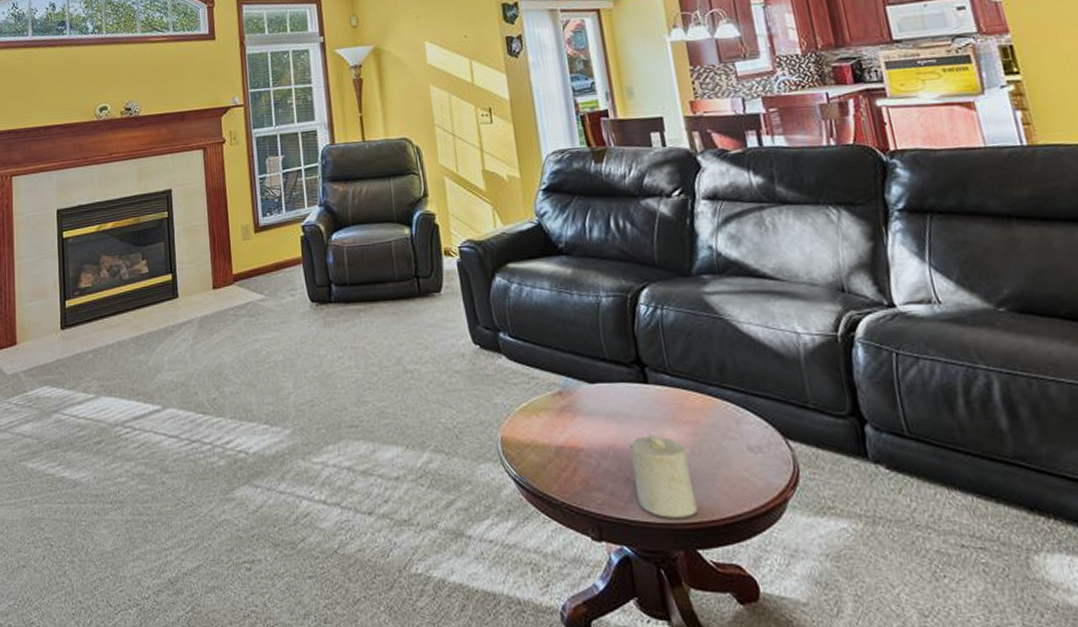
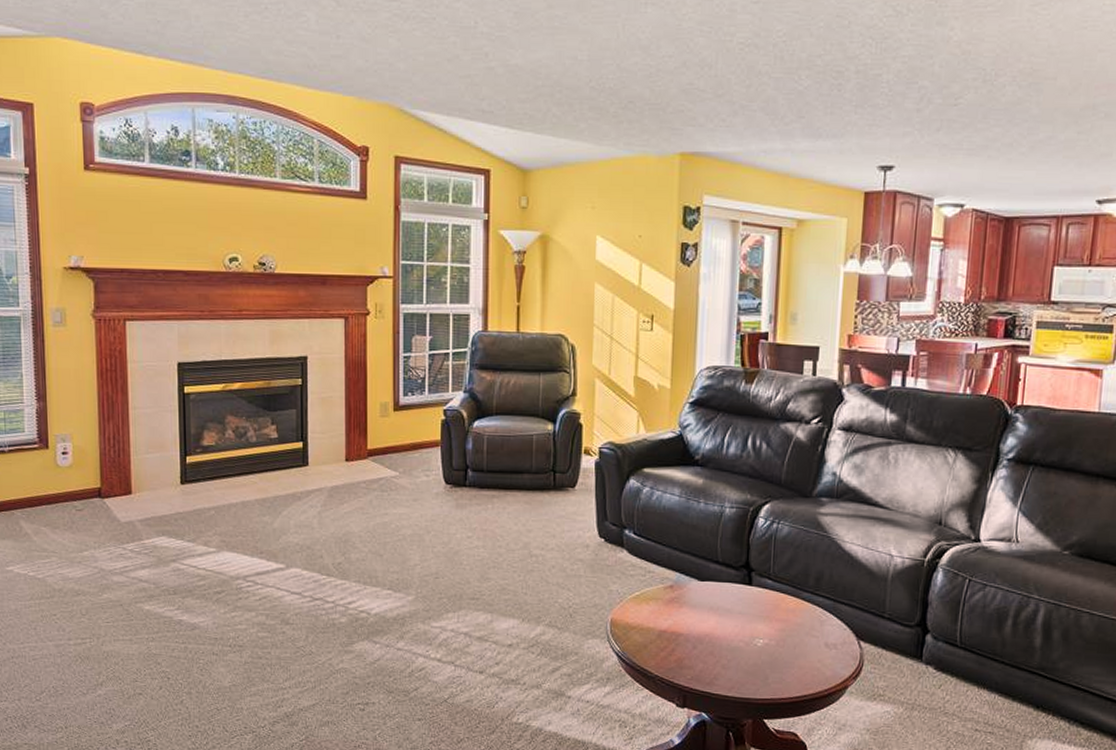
candle: present [630,434,698,518] -> none [722,627,772,694]

